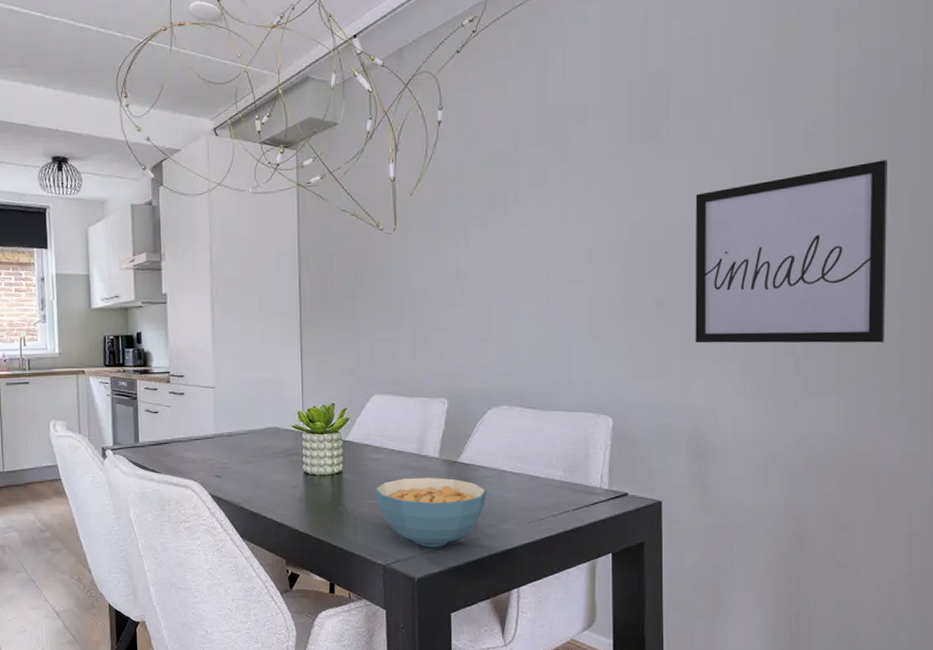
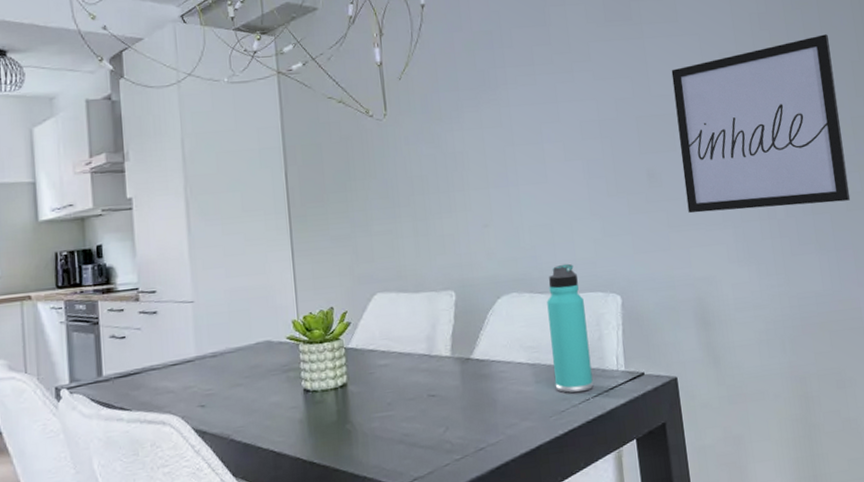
cereal bowl: present [375,477,486,547] -> none [385,377,504,459]
thermos bottle: none [536,382,575,504] -> present [547,263,594,393]

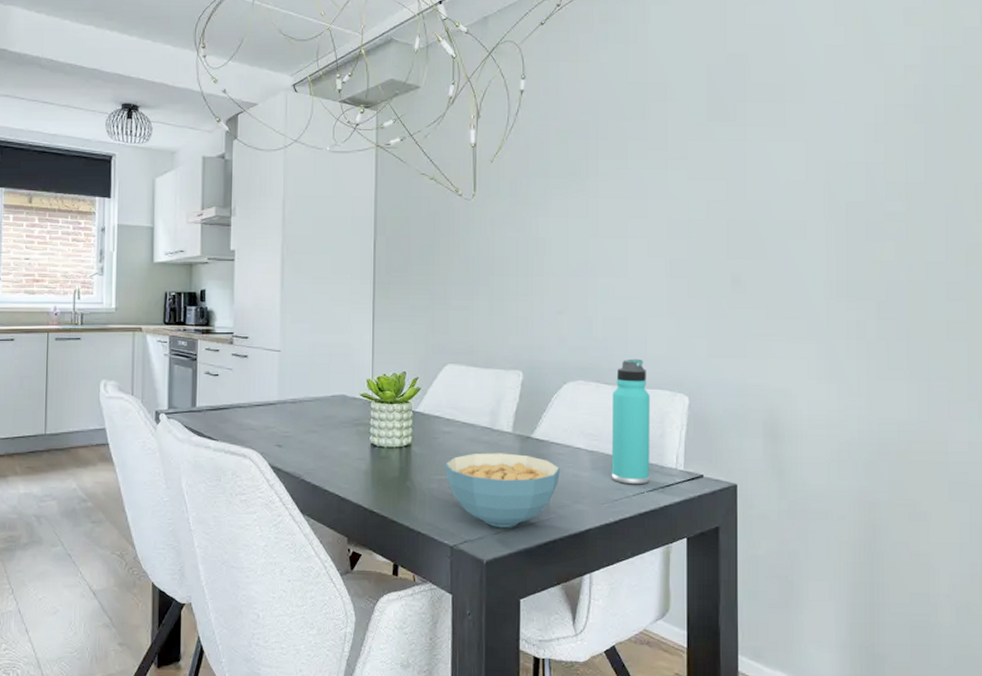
cereal bowl: none [385,377,504,459] -> present [445,453,560,527]
wall art: present [671,34,851,213] -> none [770,152,953,330]

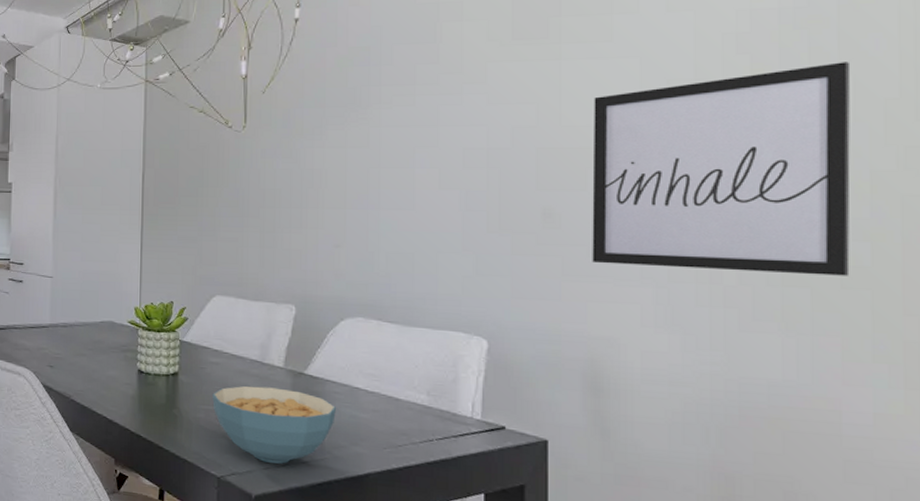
thermos bottle: present [611,358,650,485] -> none [394,296,440,432]
wall art: none [770,152,953,330] -> present [592,62,851,276]

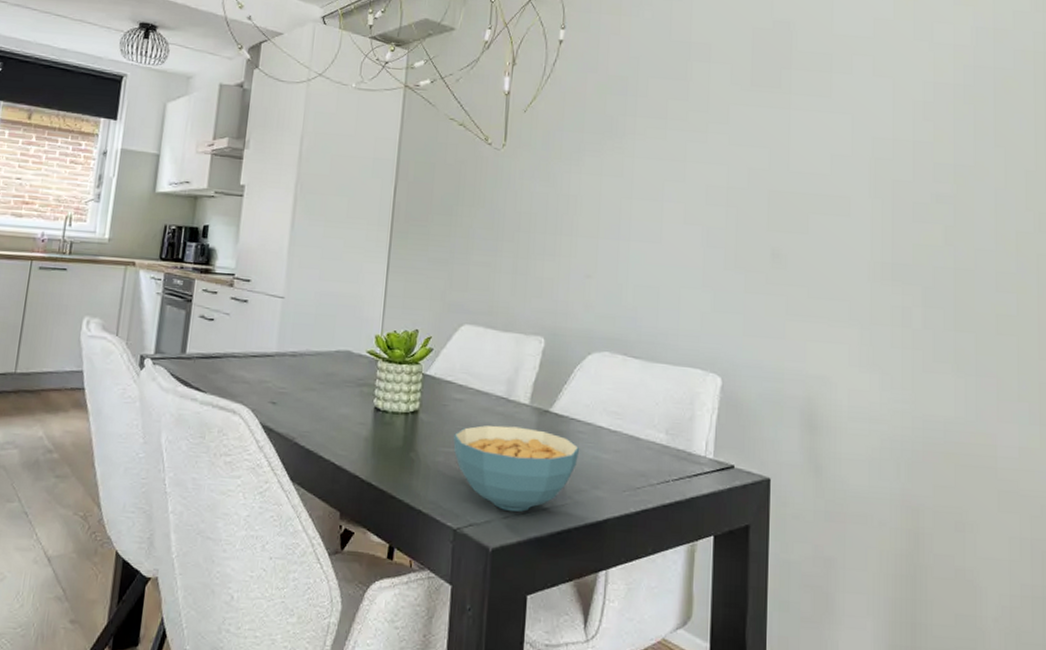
wall art: present [592,62,851,276] -> none [811,135,1003,323]

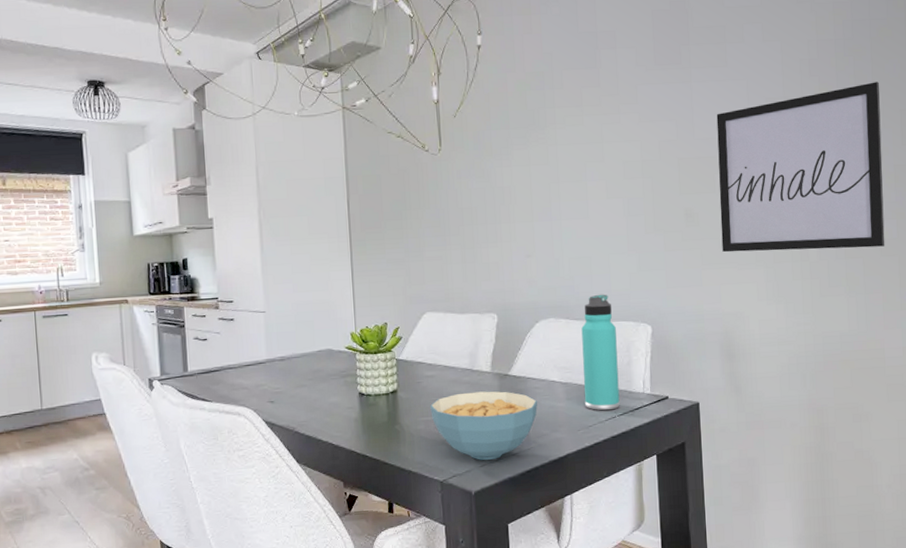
thermos bottle: none [634,331,680,472] -> present [581,294,620,411]
wall art: none [811,135,1003,323] -> present [716,82,885,253]

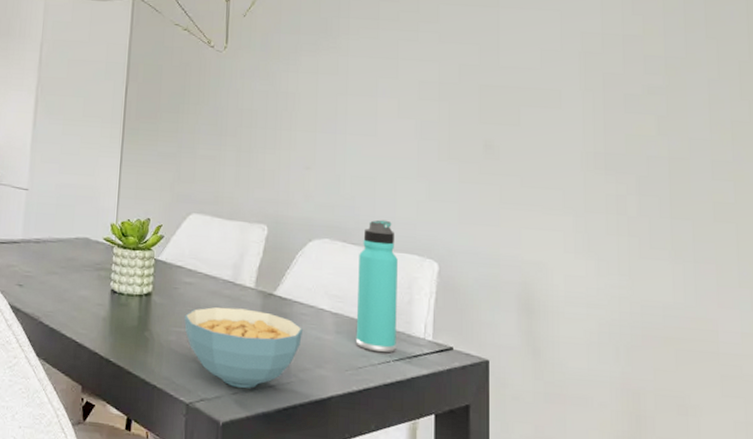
wall art: present [716,82,885,253] -> none [524,28,720,211]

